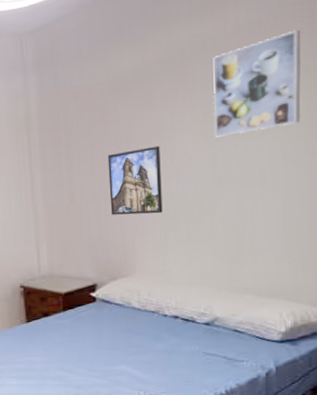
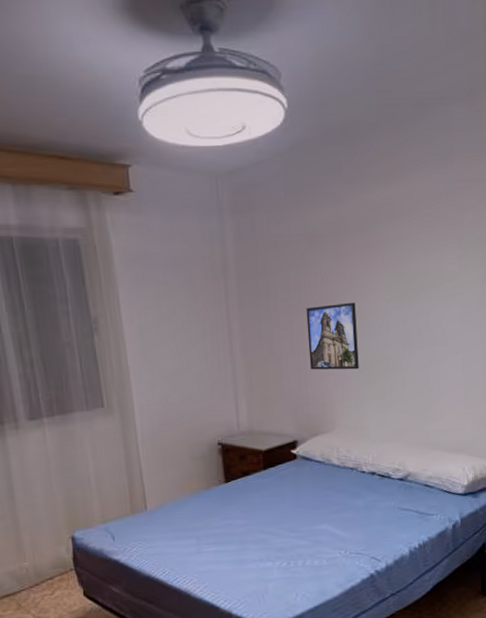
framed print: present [213,30,301,137] -> none [401,205,475,298]

